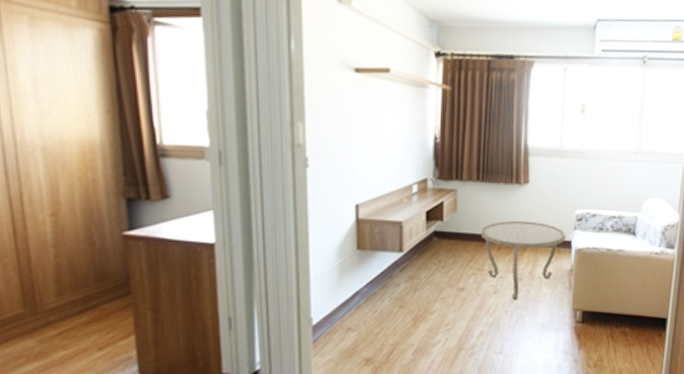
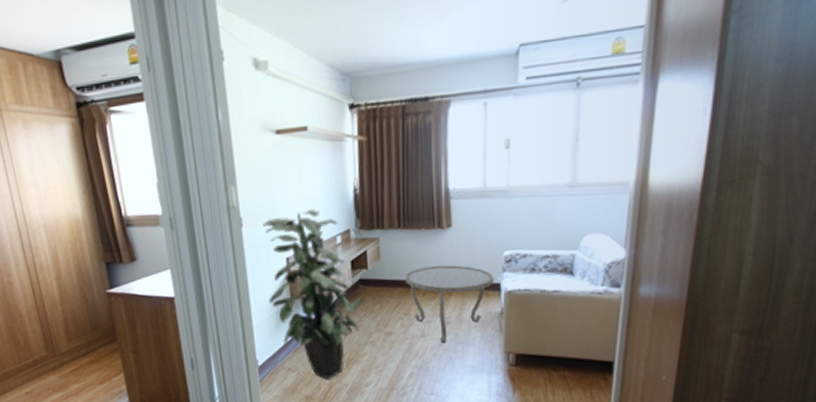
indoor plant: none [331,155,437,340] -> present [262,210,364,380]

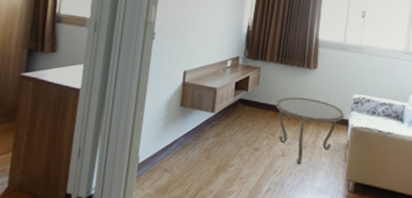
indoor plant: present [262,210,364,380] -> none [161,36,240,184]

